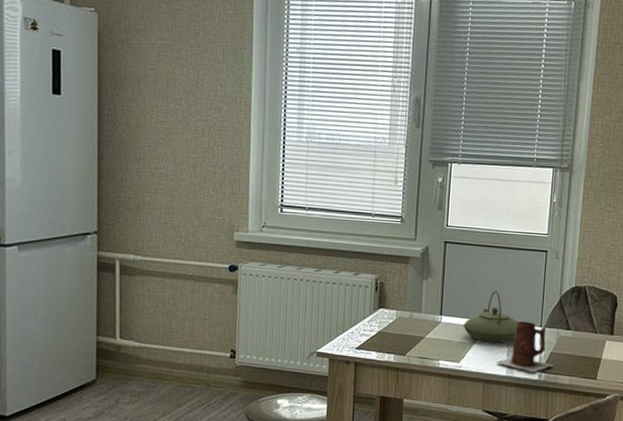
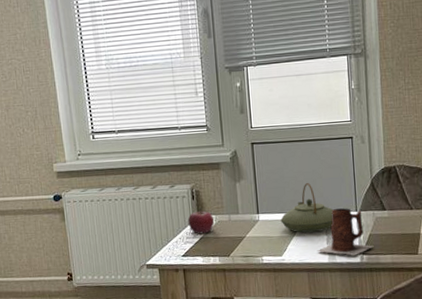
fruit: none [367,300,395,328] -> present [187,207,214,234]

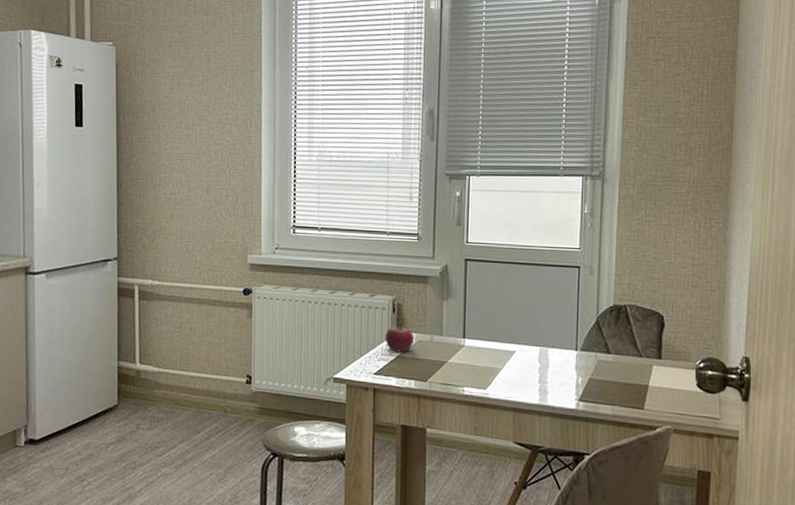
teapot: present [280,183,333,233] -> none [488,311,549,369]
mug: present [317,208,374,257] -> none [526,344,593,402]

